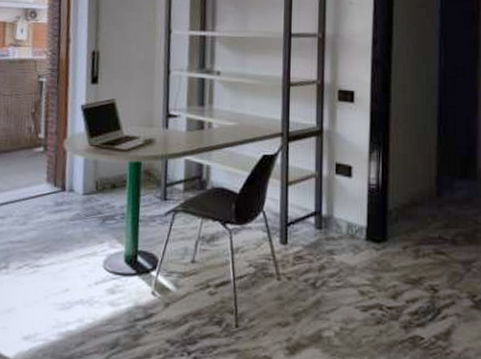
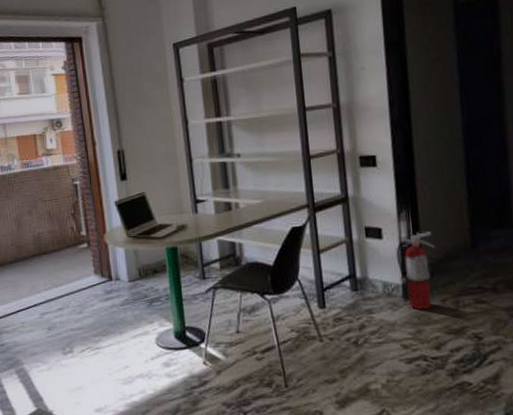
fire extinguisher: none [363,174,402,255] -> present [395,232,435,309]

